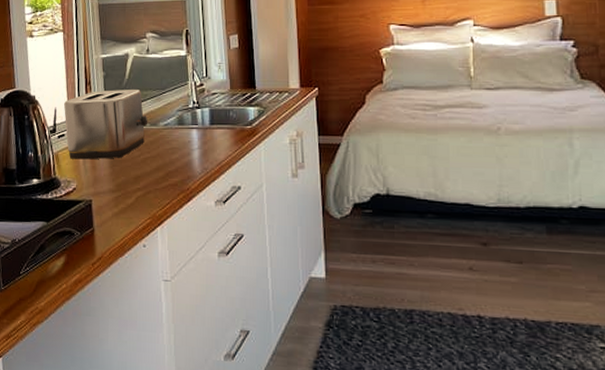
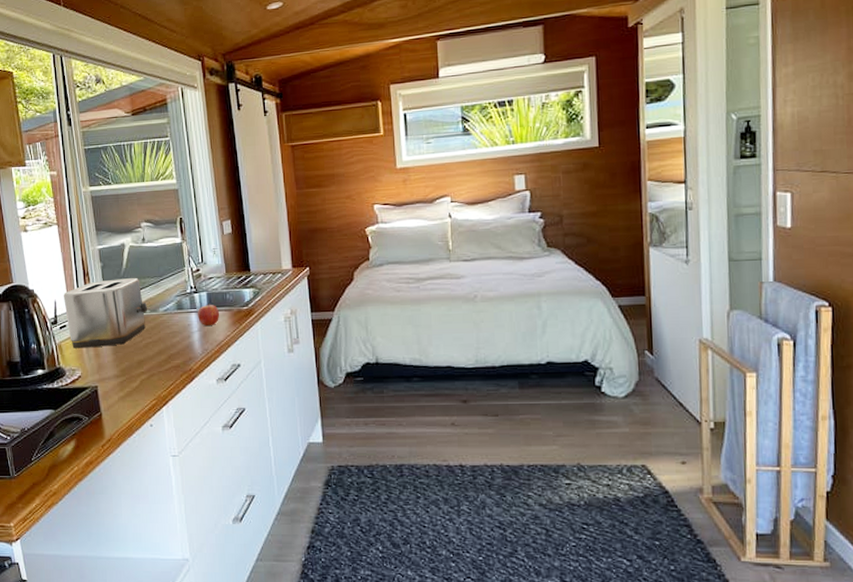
fruit: none [199,119,222,145] -> present [198,303,220,327]

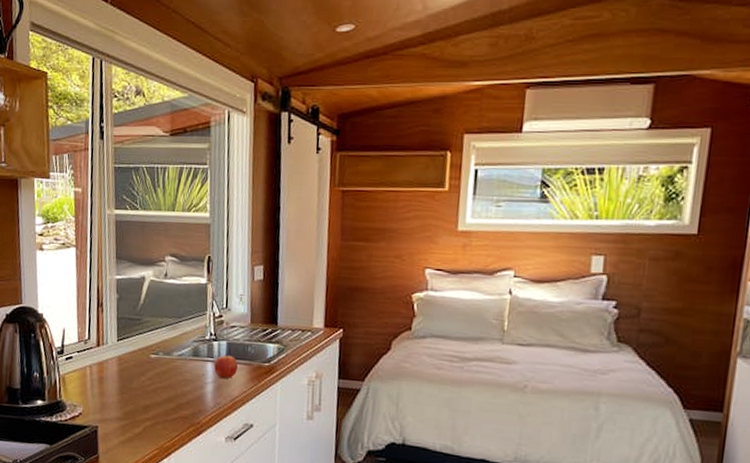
toaster: present [63,277,148,348] -> none [73,313,162,386]

